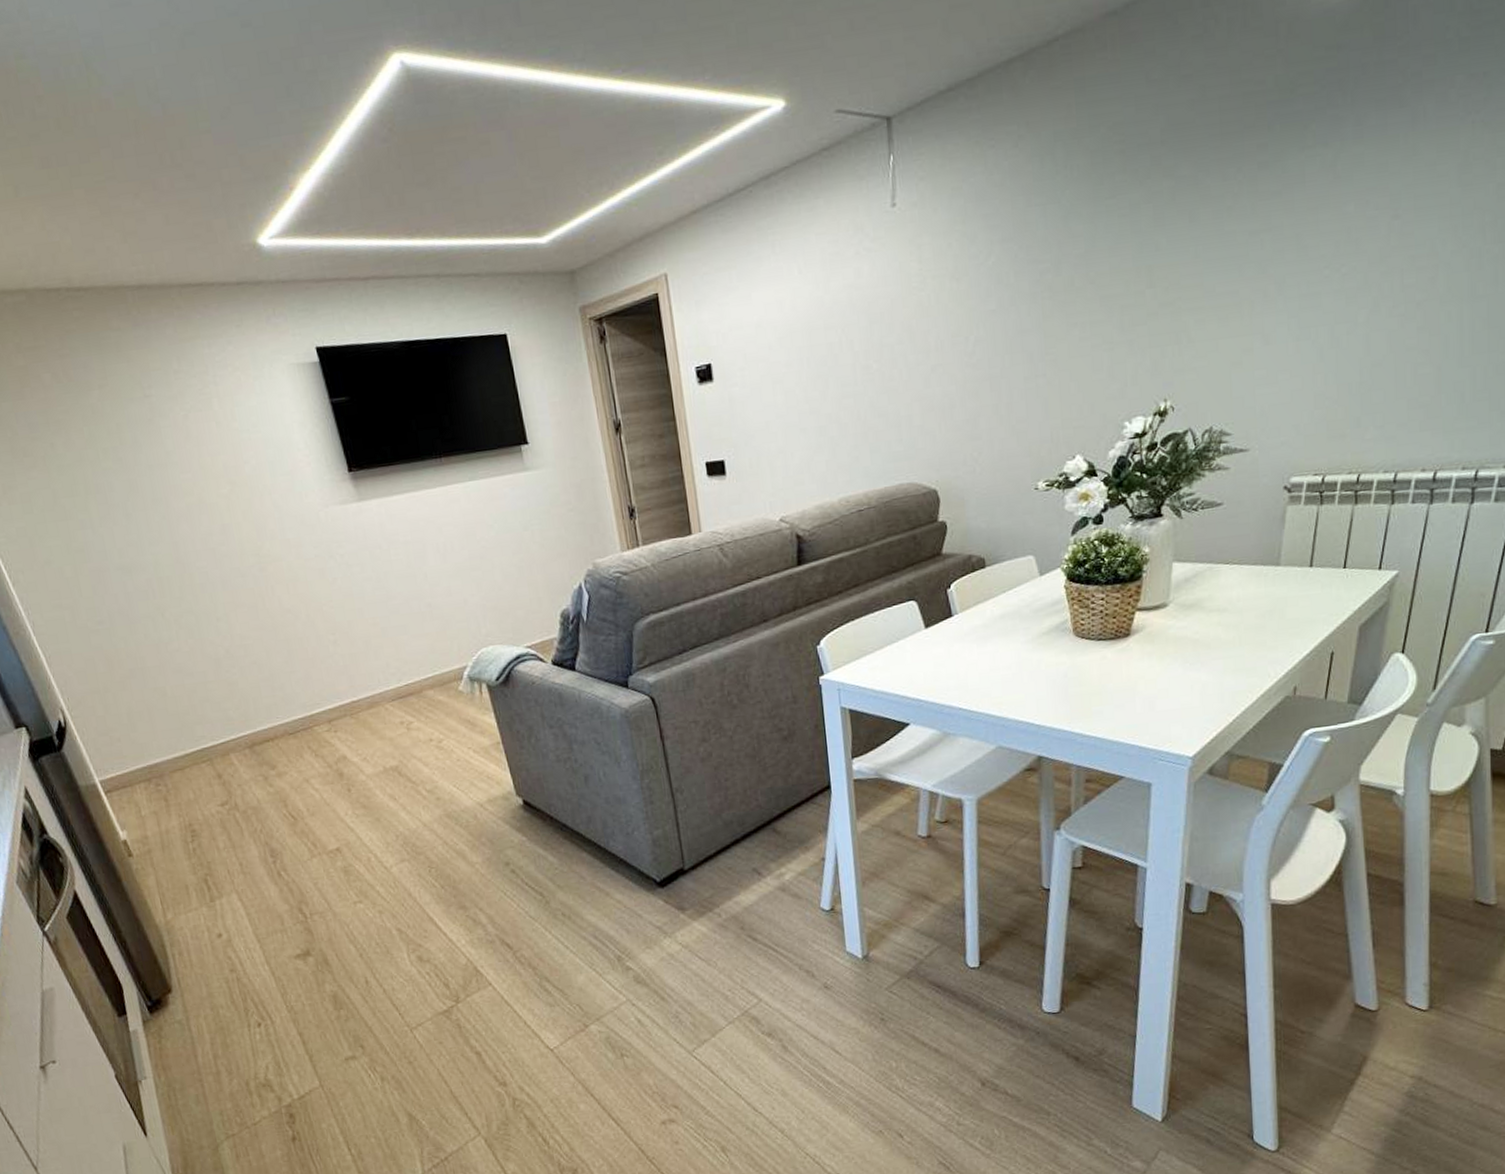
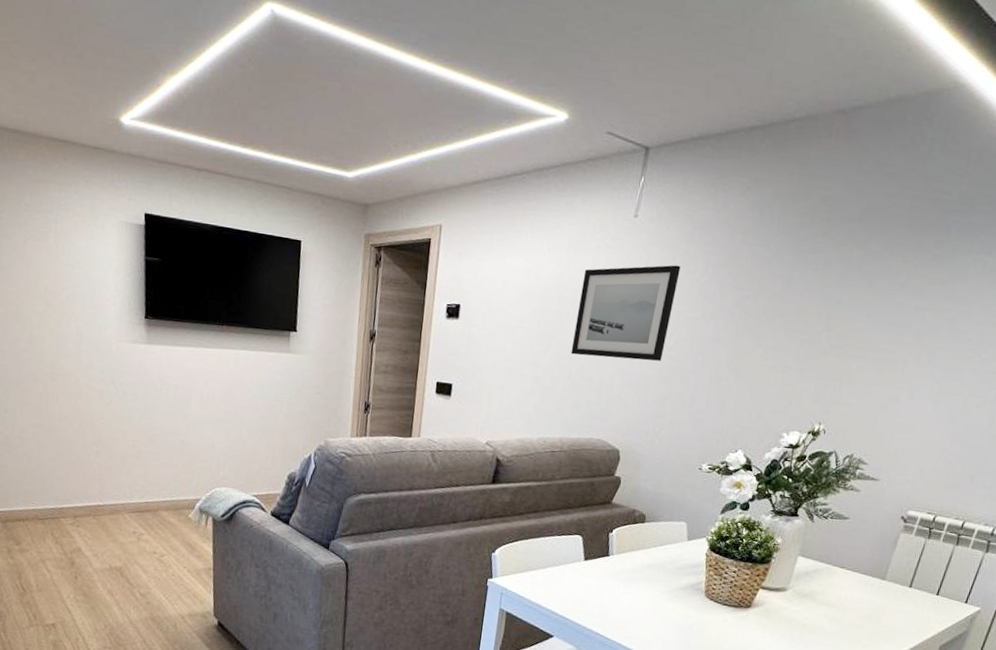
wall art: none [847,252,963,391] -> present [570,265,681,361]

